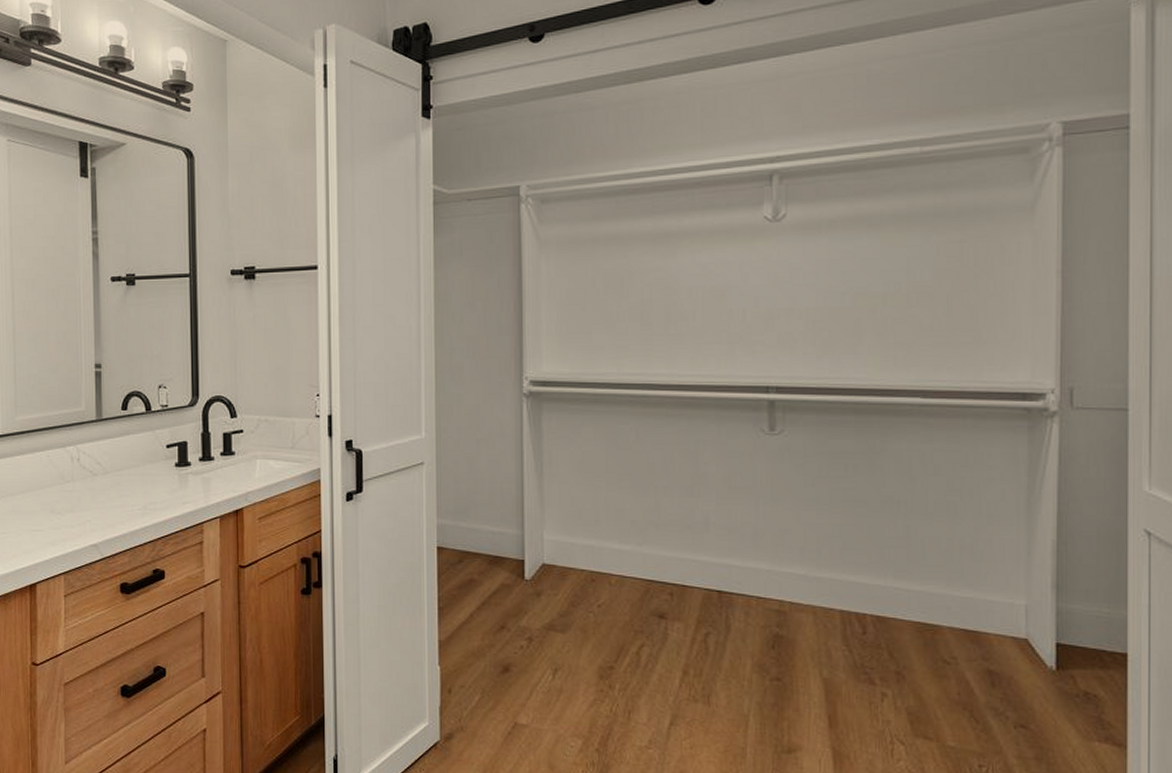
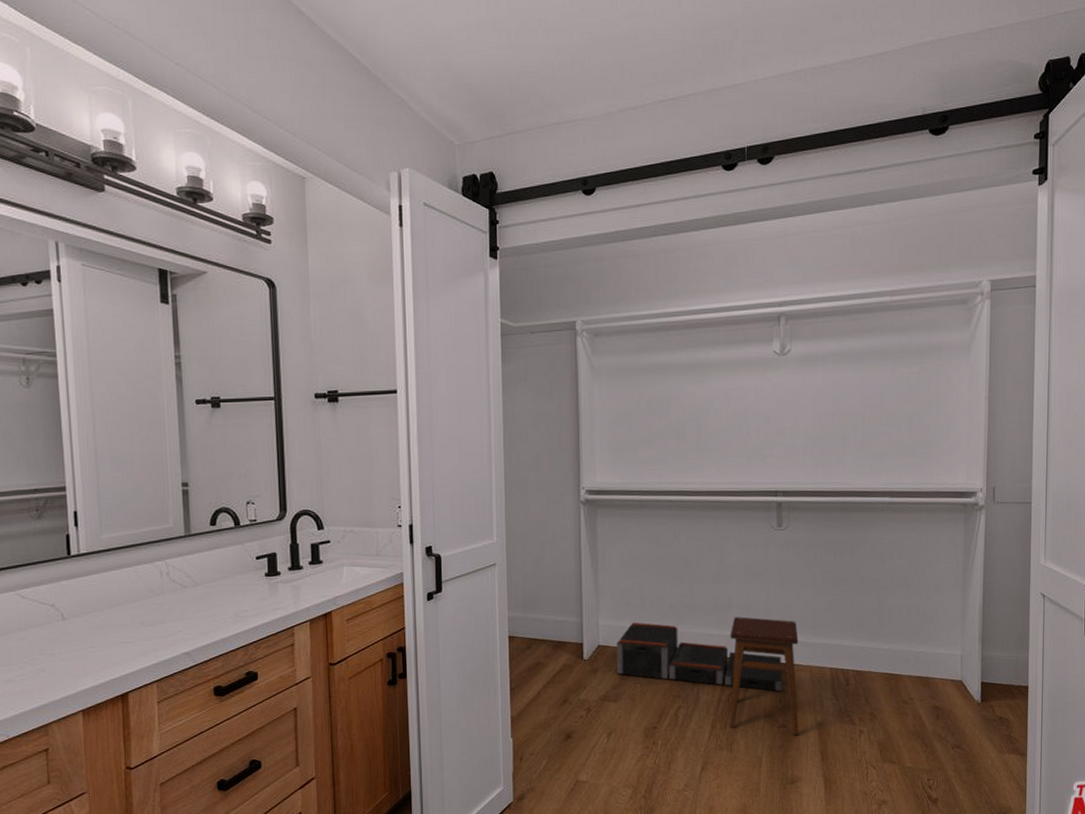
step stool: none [564,538,776,635] -> present [616,622,782,691]
stool: none [706,539,798,693] -> present [729,617,799,736]

